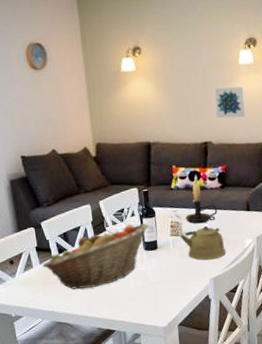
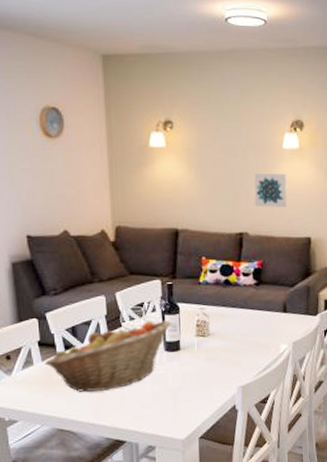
kettle: present [180,225,226,261] -> none [206,326,257,366]
candle holder: present [186,175,217,224] -> none [214,269,250,324]

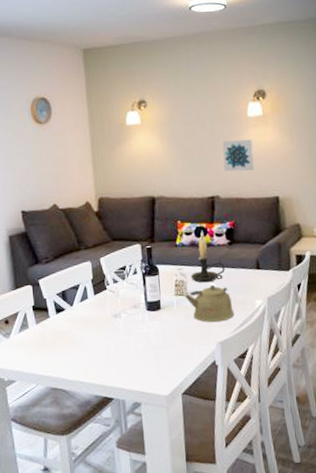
fruit basket: present [45,321,171,392] -> none [39,282,152,352]
kettle: none [206,326,257,366] -> present [185,284,234,323]
candle holder: none [214,269,250,324] -> present [191,231,225,283]

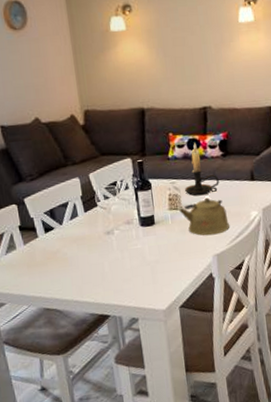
wall art: present [222,139,255,172] -> none [213,46,247,81]

